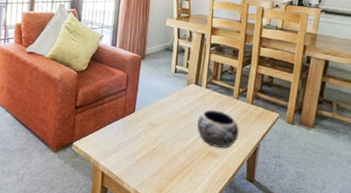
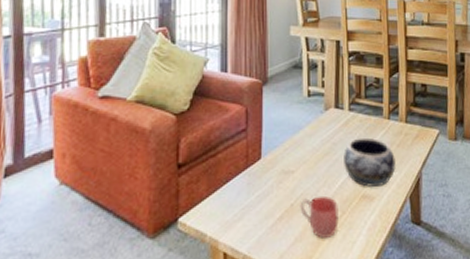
mug: none [160,146,189,177] -> present [300,195,339,238]

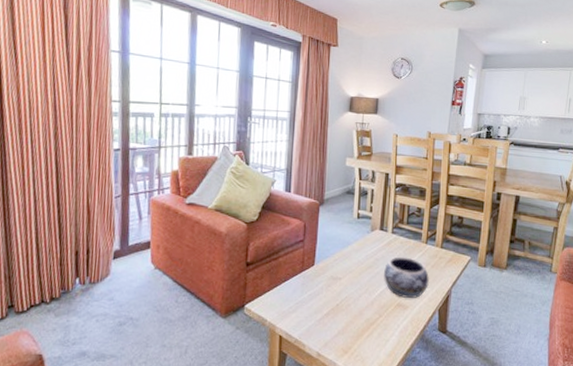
mug: present [300,195,339,238] -> none [344,300,376,334]

